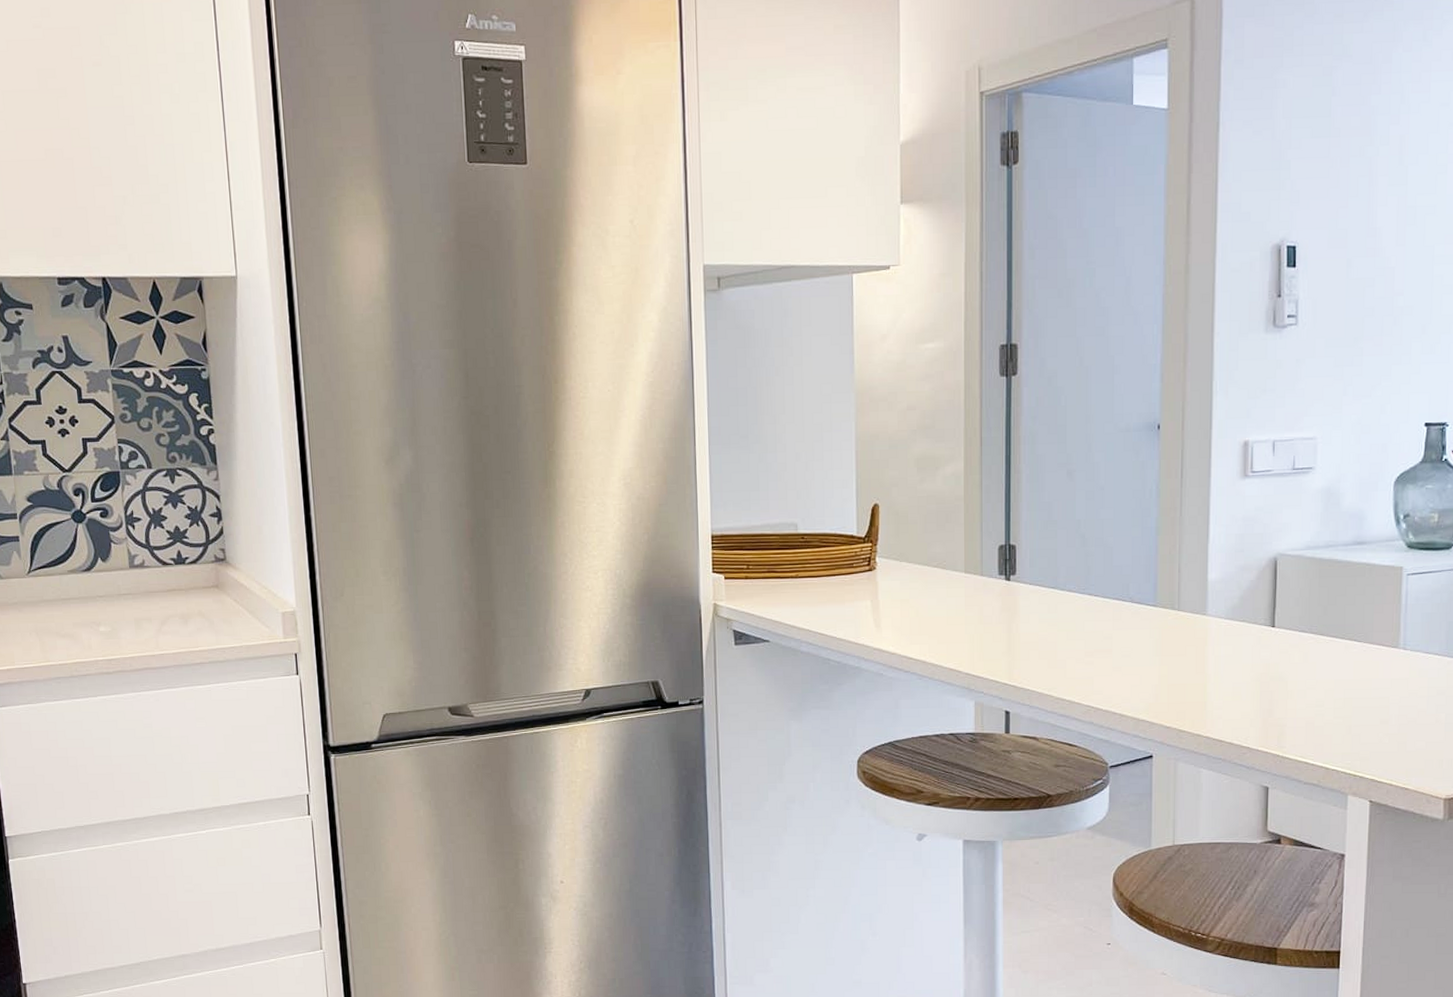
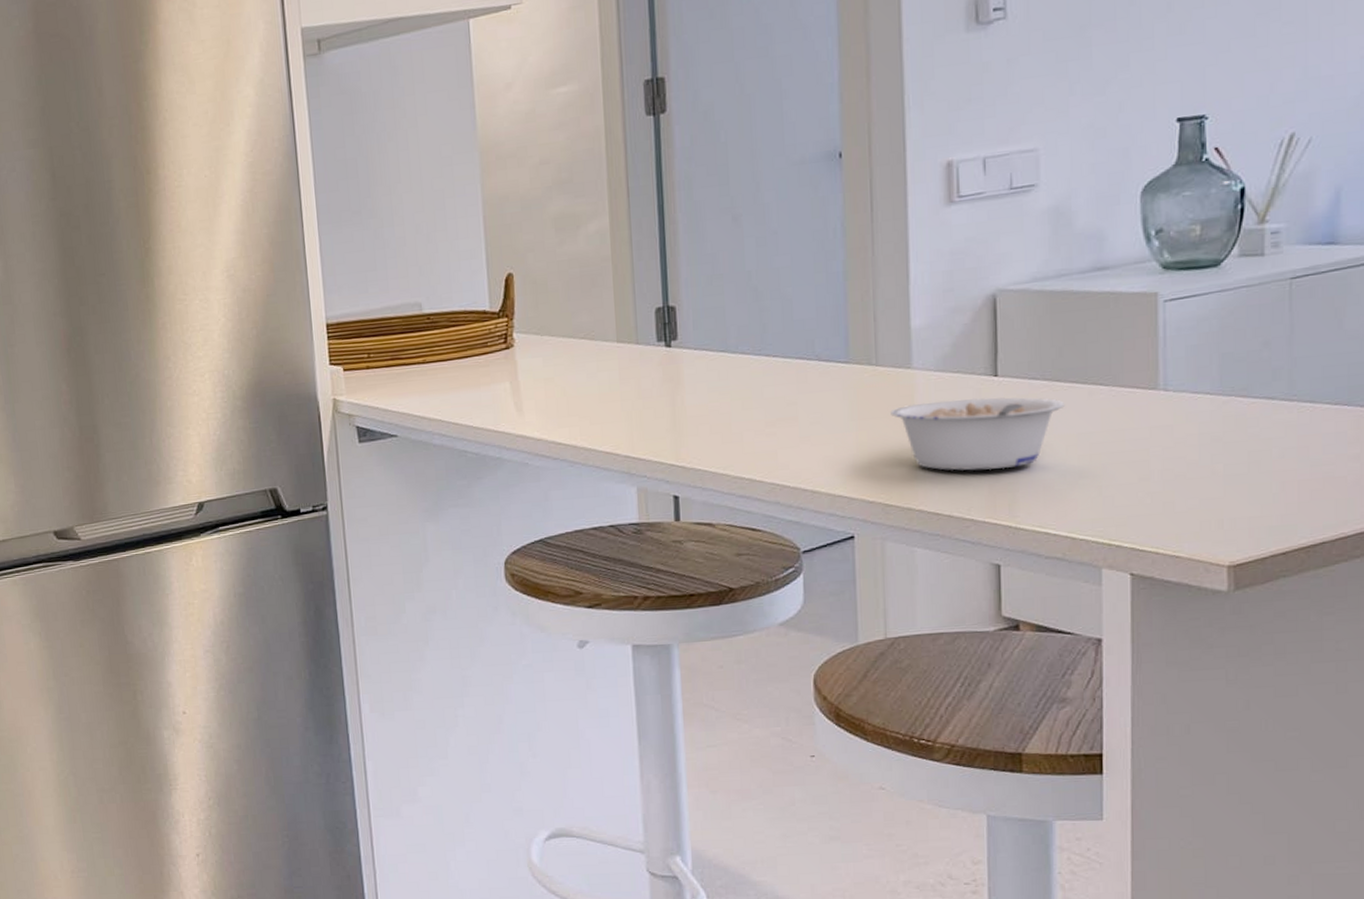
legume: none [1188,644,1326,706] -> present [890,397,1064,471]

